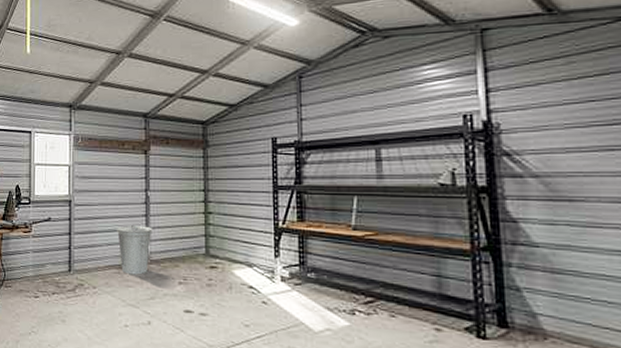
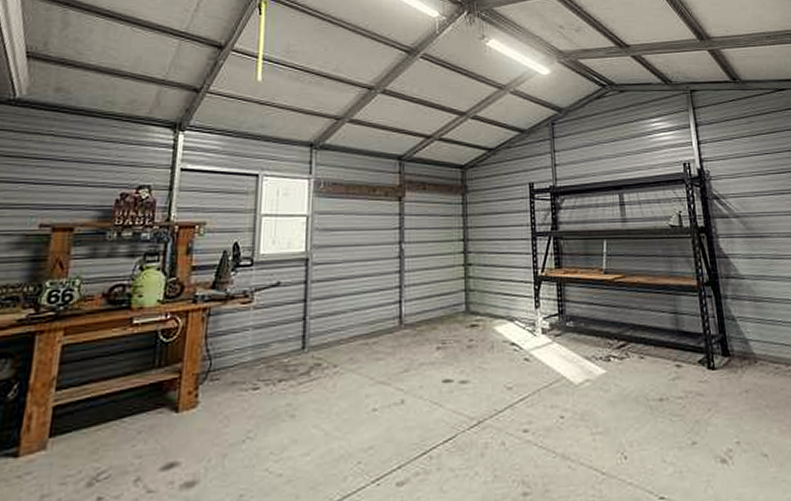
trash can: present [116,224,152,275] -> none [364,283,407,345]

